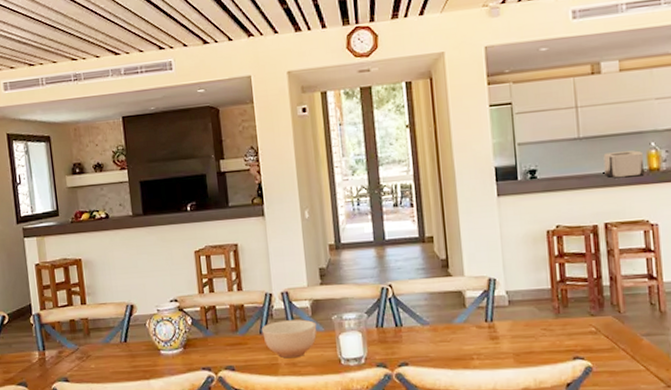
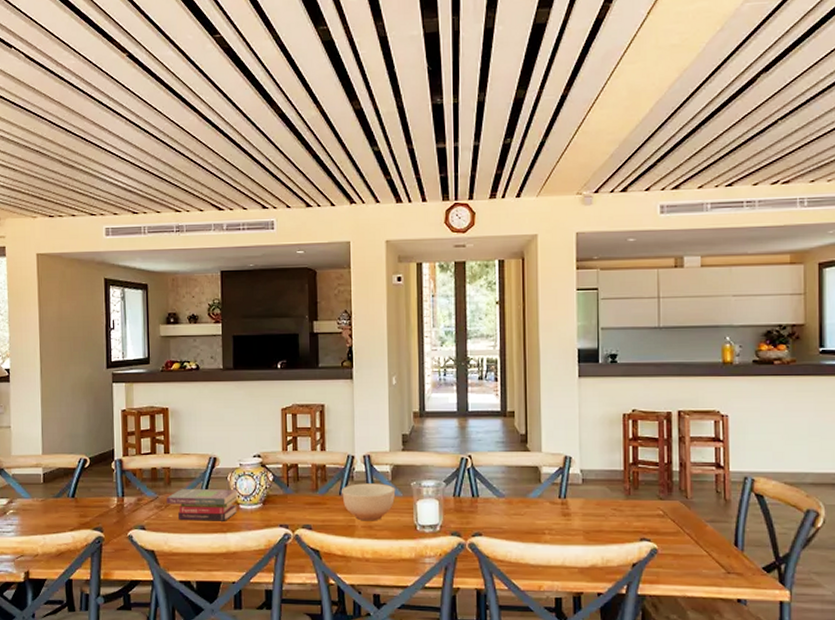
books: none [86,335,159,370] -> present [166,488,238,521]
toaster: present [603,150,645,179] -> none [681,343,719,369]

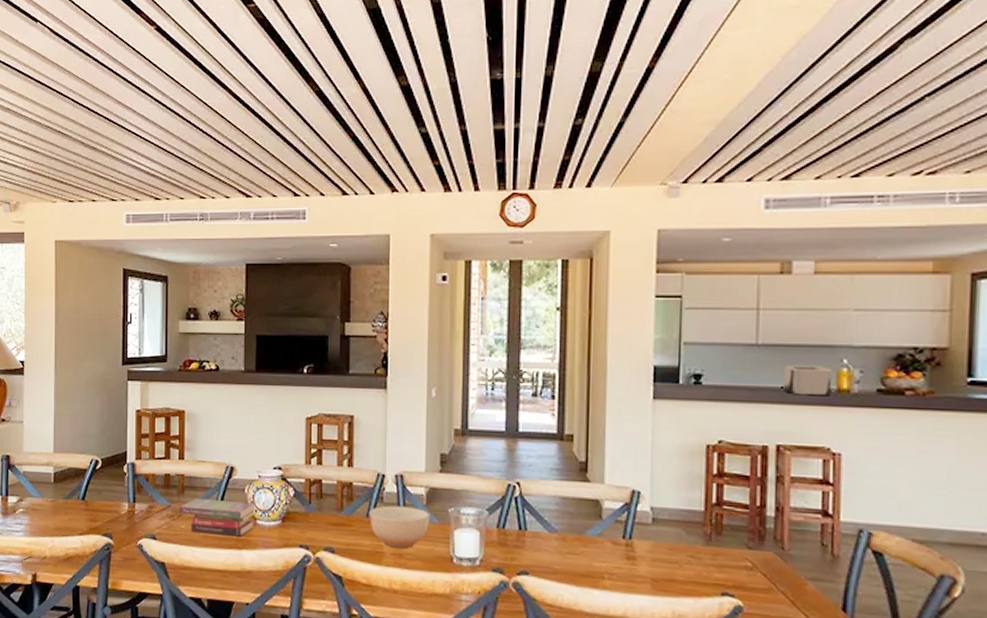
toaster: none [681,343,719,369] -> present [783,365,833,396]

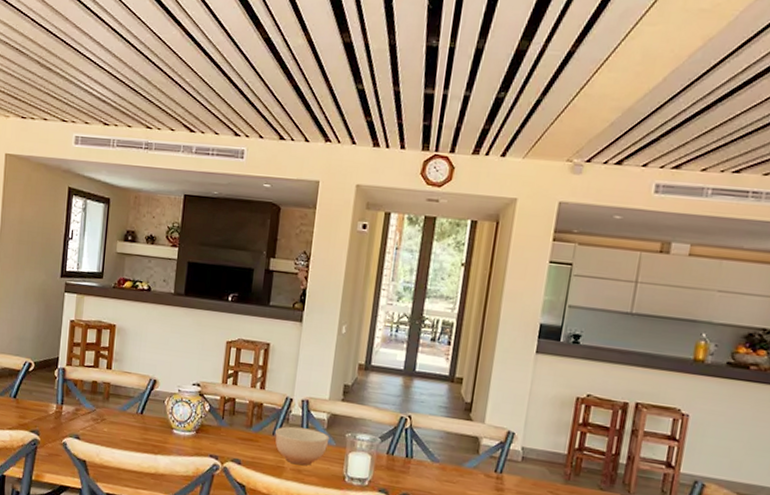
books: present [178,498,255,537] -> none [102,405,173,443]
toaster: present [783,365,833,396] -> none [648,334,693,364]

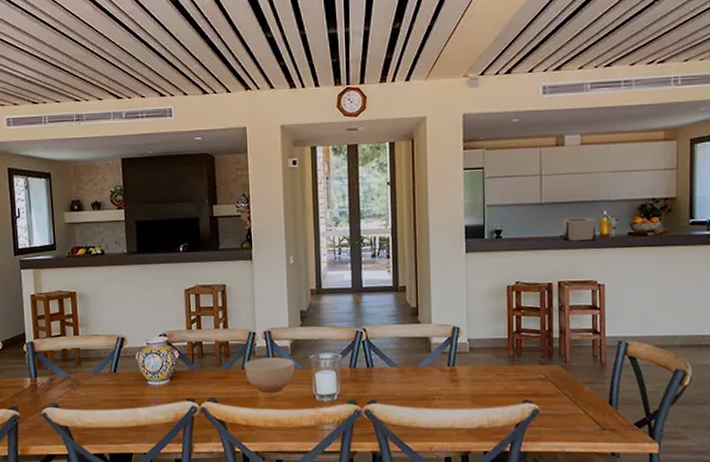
toaster: none [648,334,693,364] -> present [561,217,597,242]

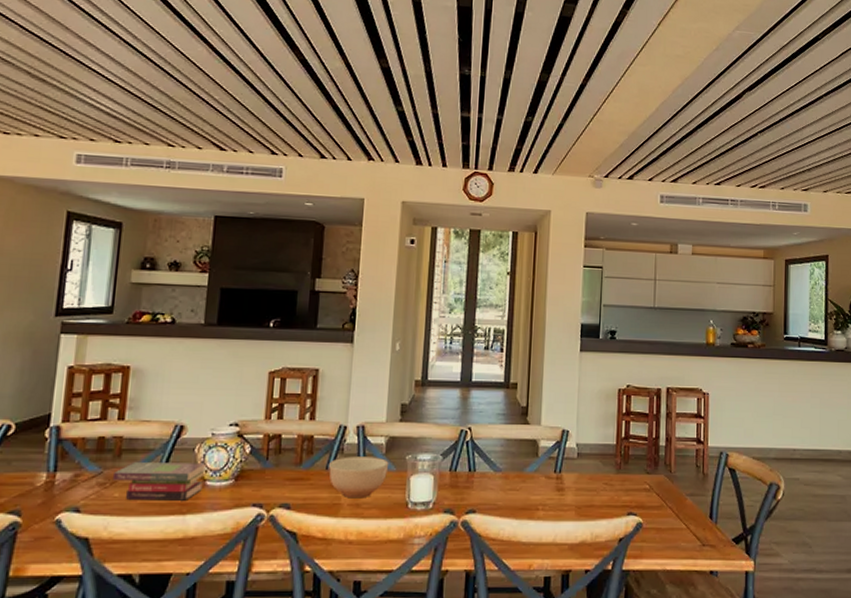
books: none [77,367,146,398] -> present [112,461,206,501]
toaster: present [561,217,597,242] -> none [671,324,704,349]

